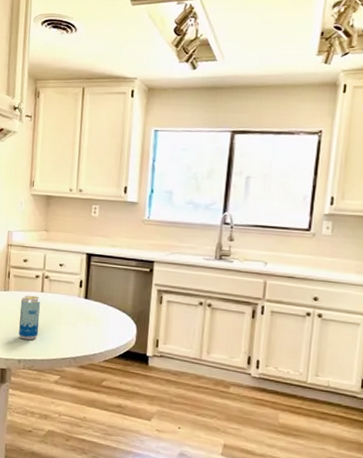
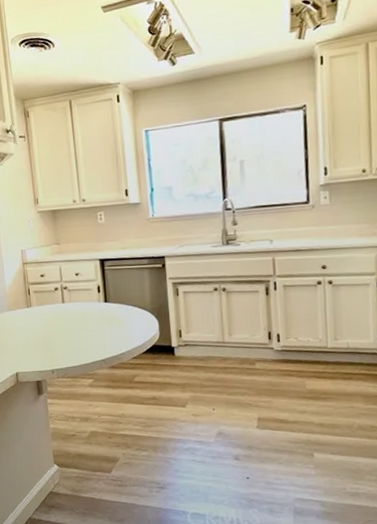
beverage can: present [19,295,41,341] -> none [44,307,66,351]

